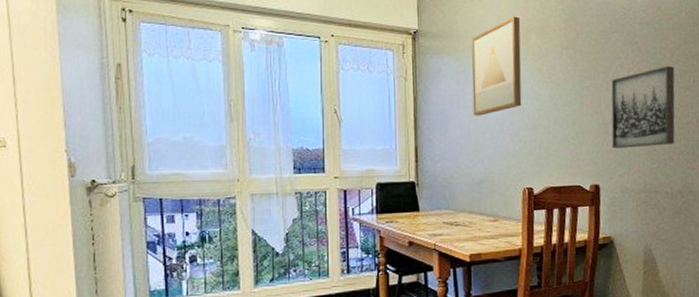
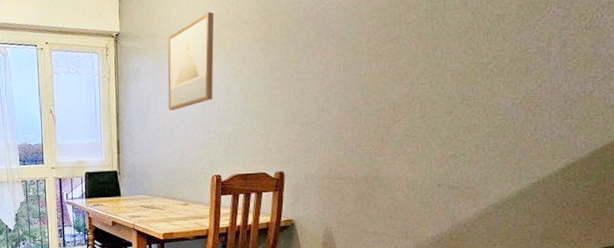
wall art: present [611,65,675,149] -> none [299,51,370,137]

